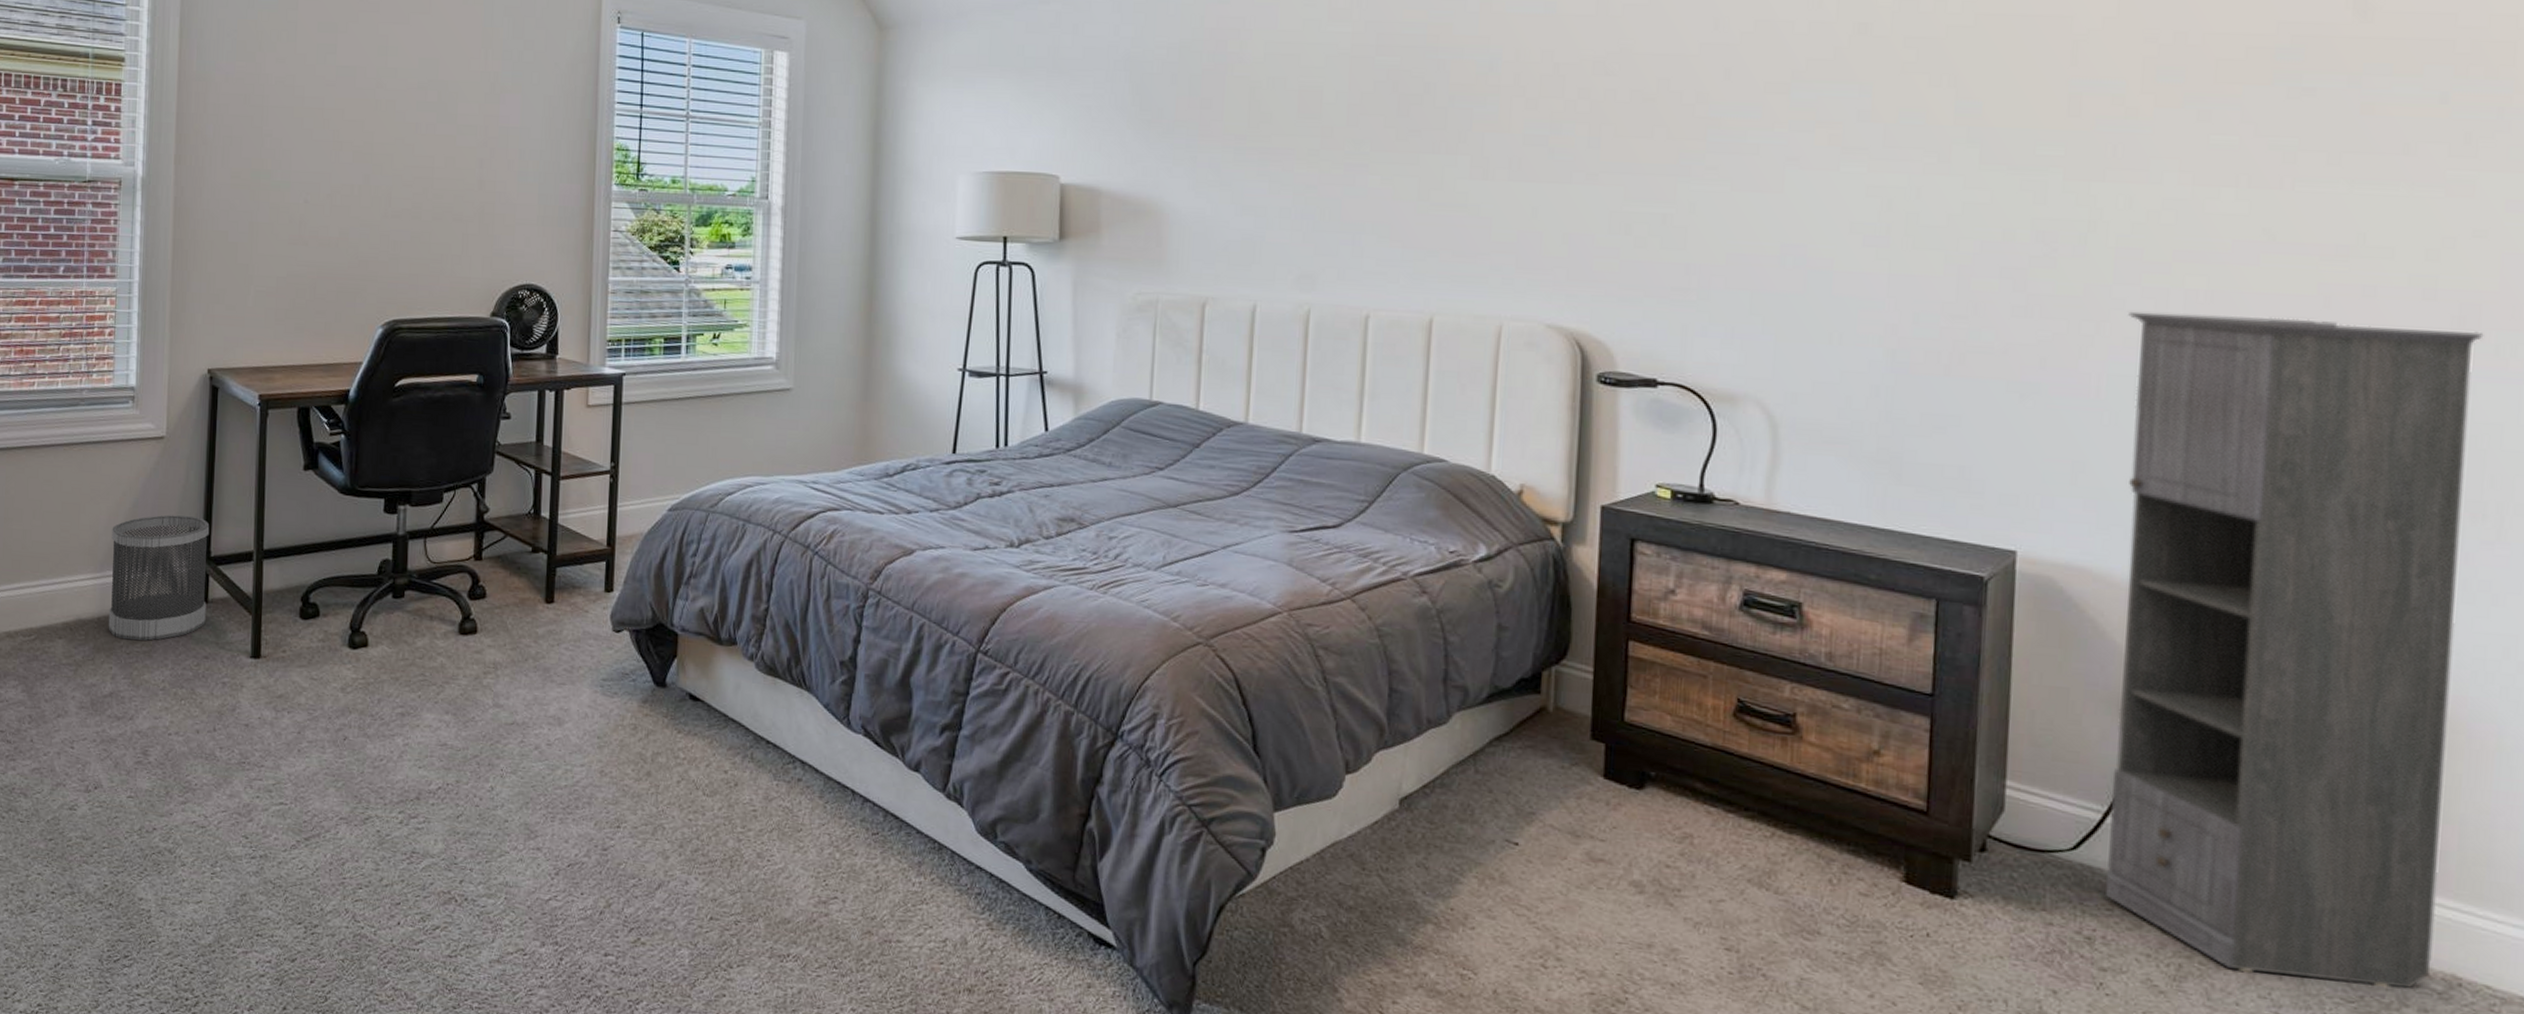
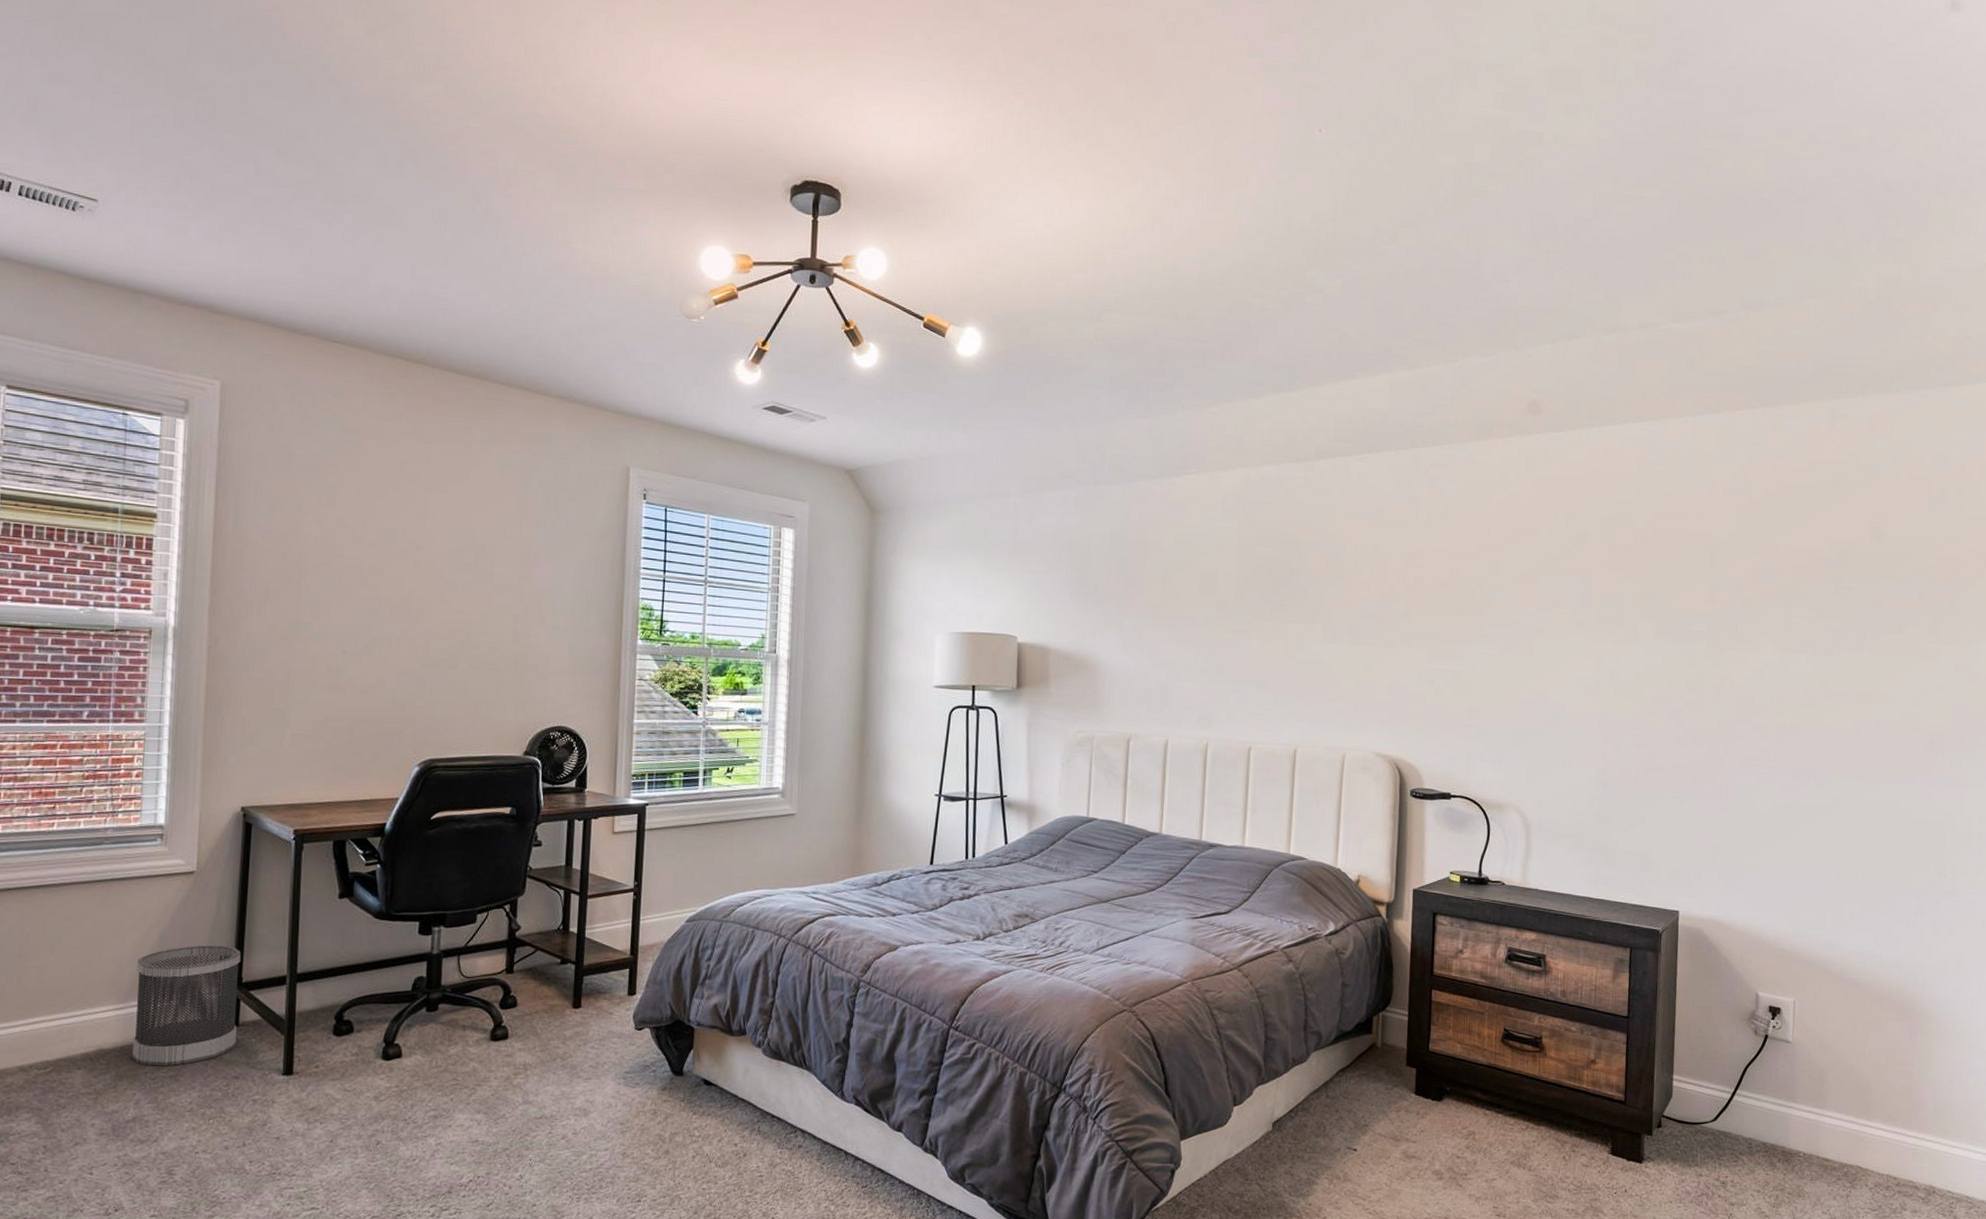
storage cabinet: present [2106,311,2484,988] -> none [1733,740,1944,1199]

